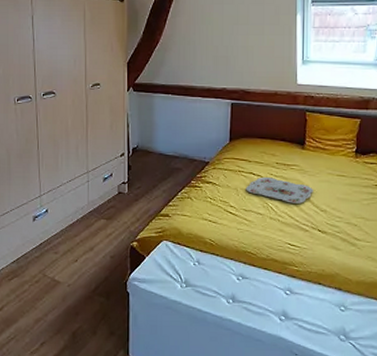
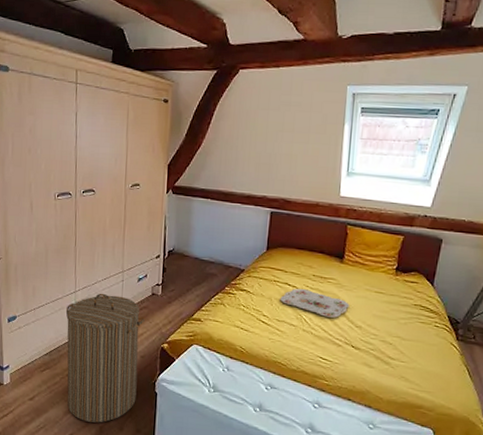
laundry hamper: none [31,195,112,329] -> present [65,293,145,423]

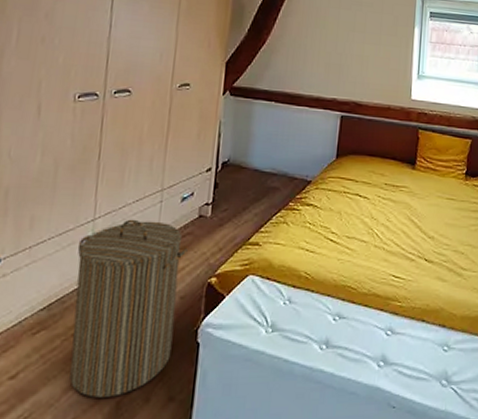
serving tray: present [280,288,349,318] -> none [350,199,422,230]

